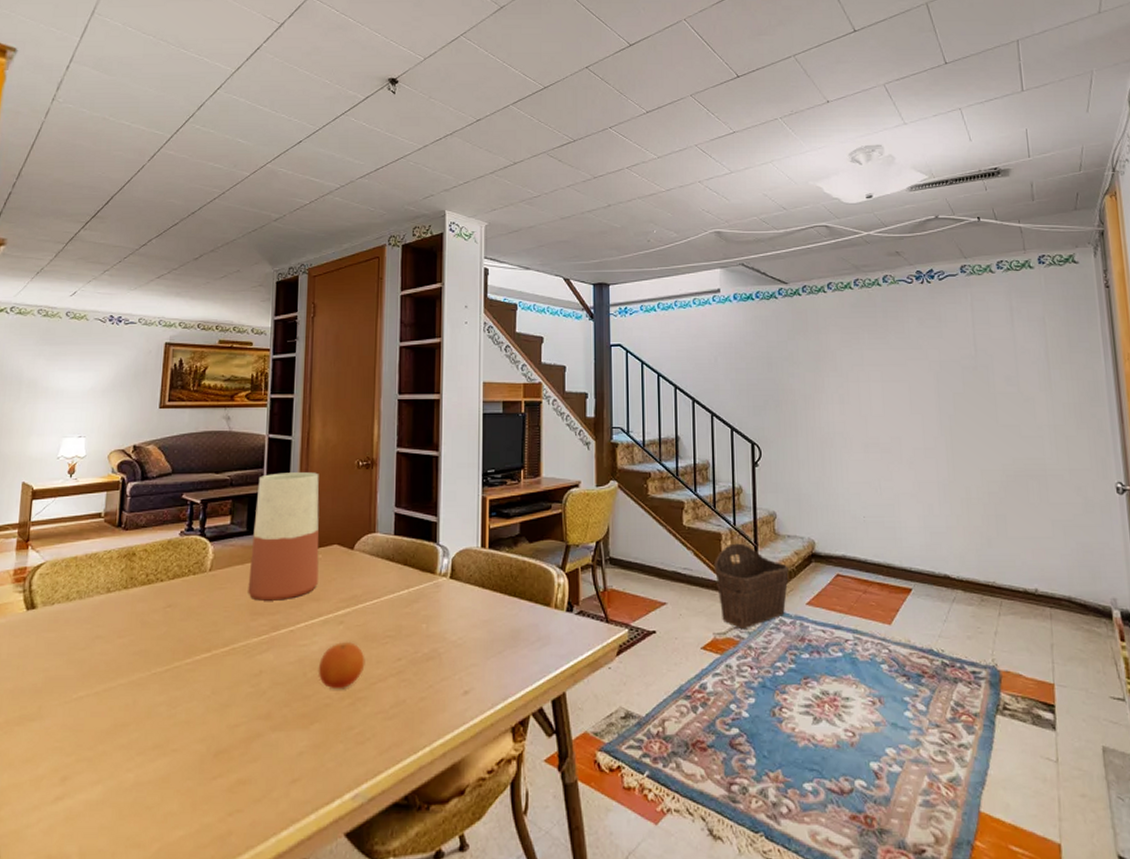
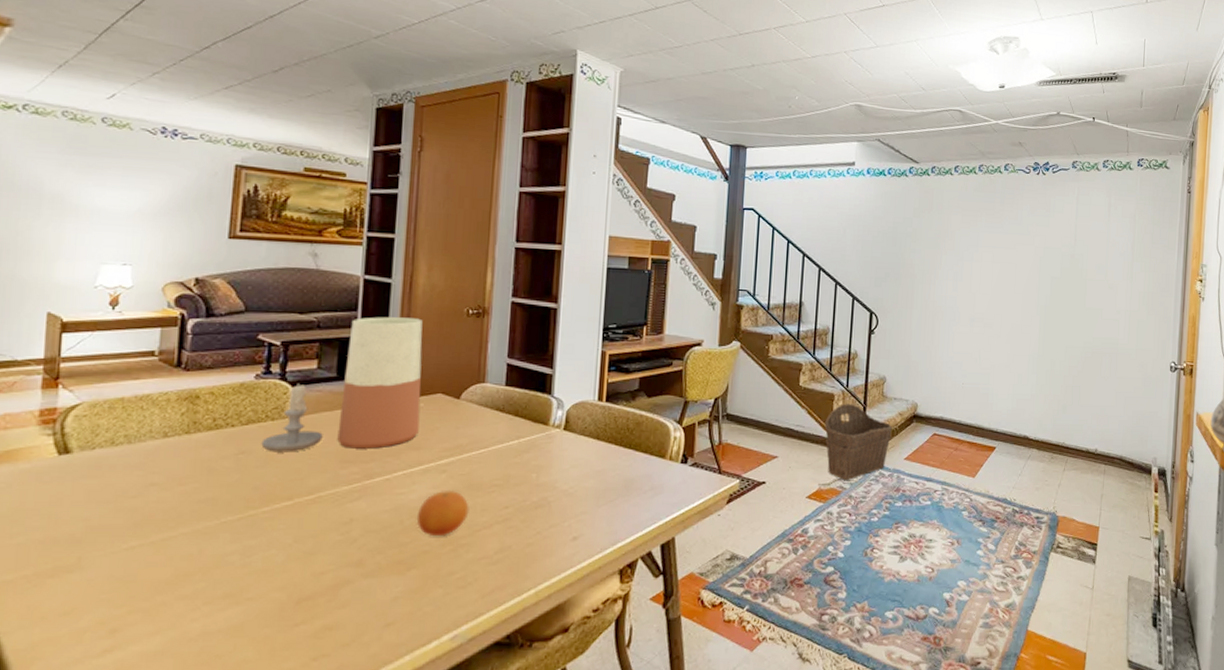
candle: none [185,538,236,606] -> present [261,383,323,453]

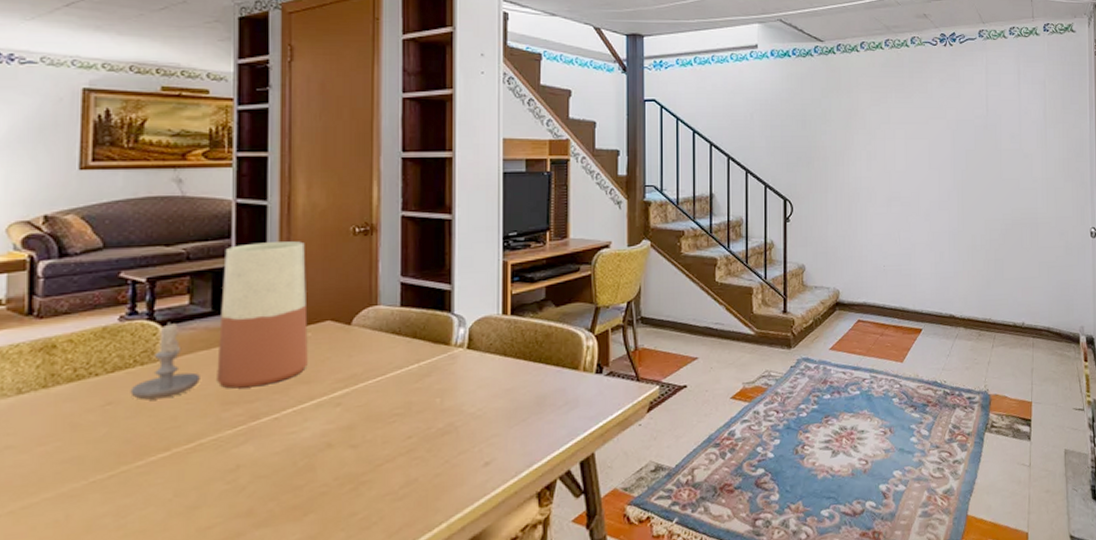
fruit: present [416,489,469,537] -> none [311,423,369,475]
wicker basket: present [824,403,892,480] -> none [744,296,815,377]

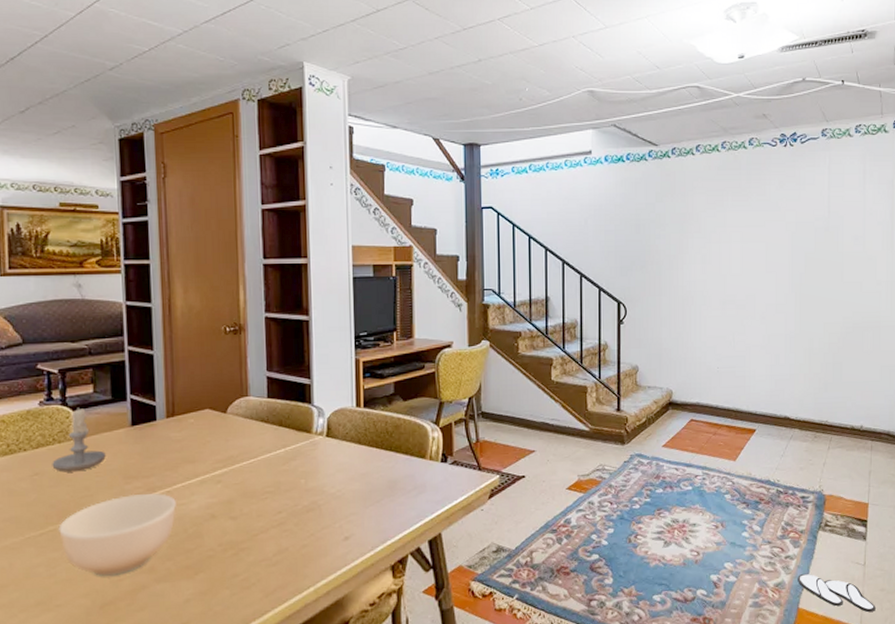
bowl: none [133,420,285,525] -> present [58,492,177,577]
vase: present [217,241,308,389] -> none [118,339,192,465]
slippers: none [966,478,1042,515] -> present [798,574,876,612]

